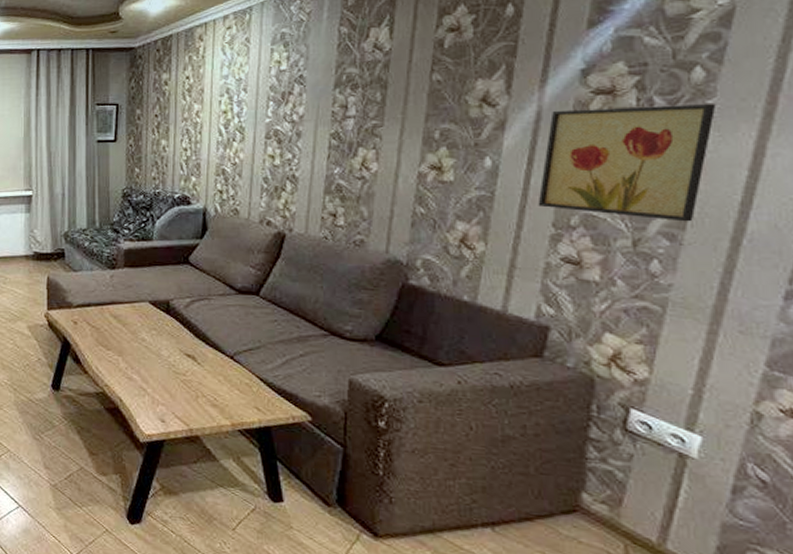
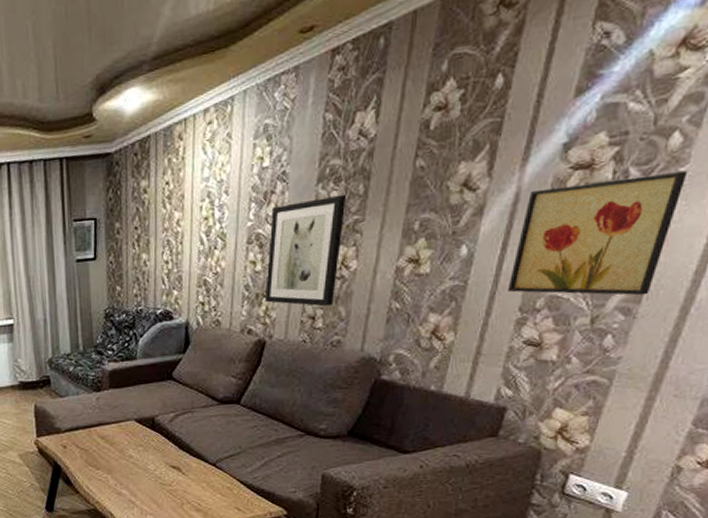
wall art: none [284,100,365,205] -> present [265,194,347,307]

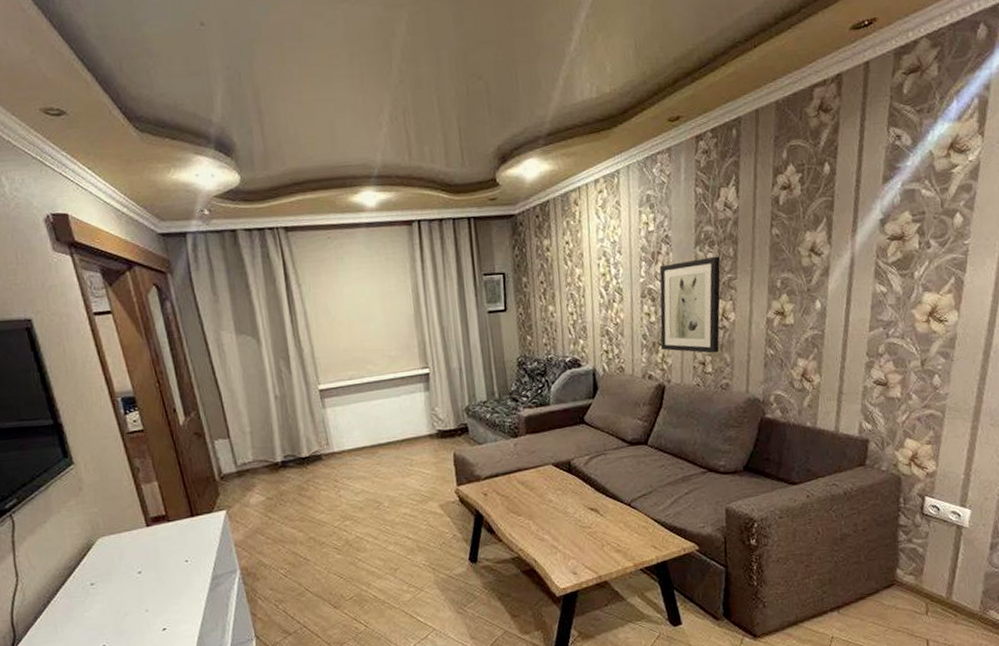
wall art: present [507,171,688,296] -> none [855,244,971,342]

